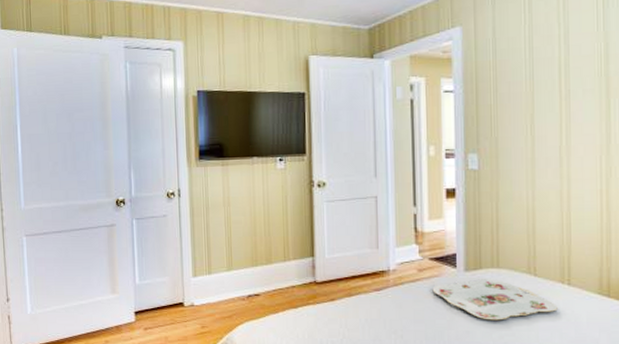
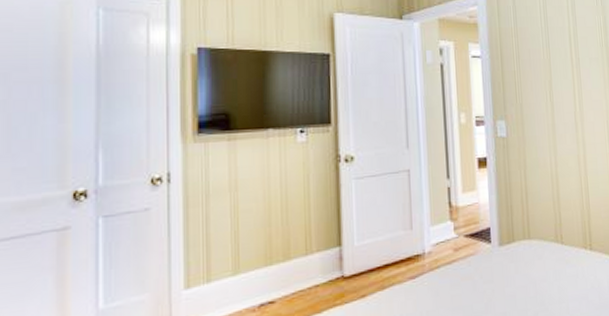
serving tray: present [432,279,558,321] -> none [468,251,583,297]

